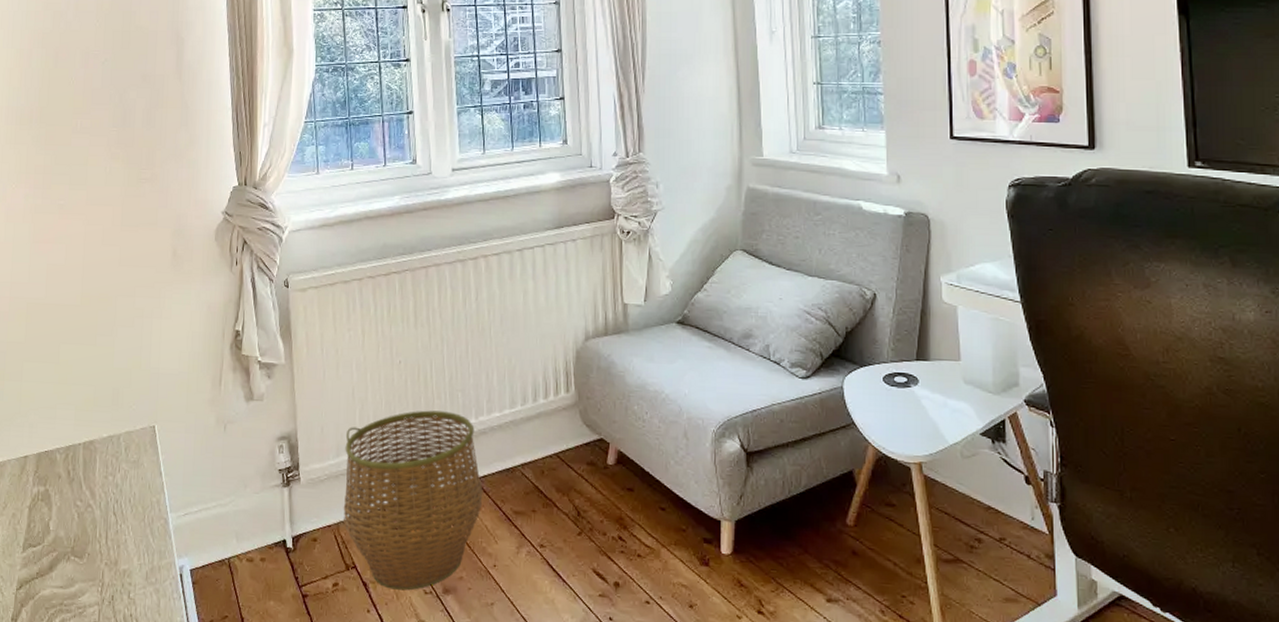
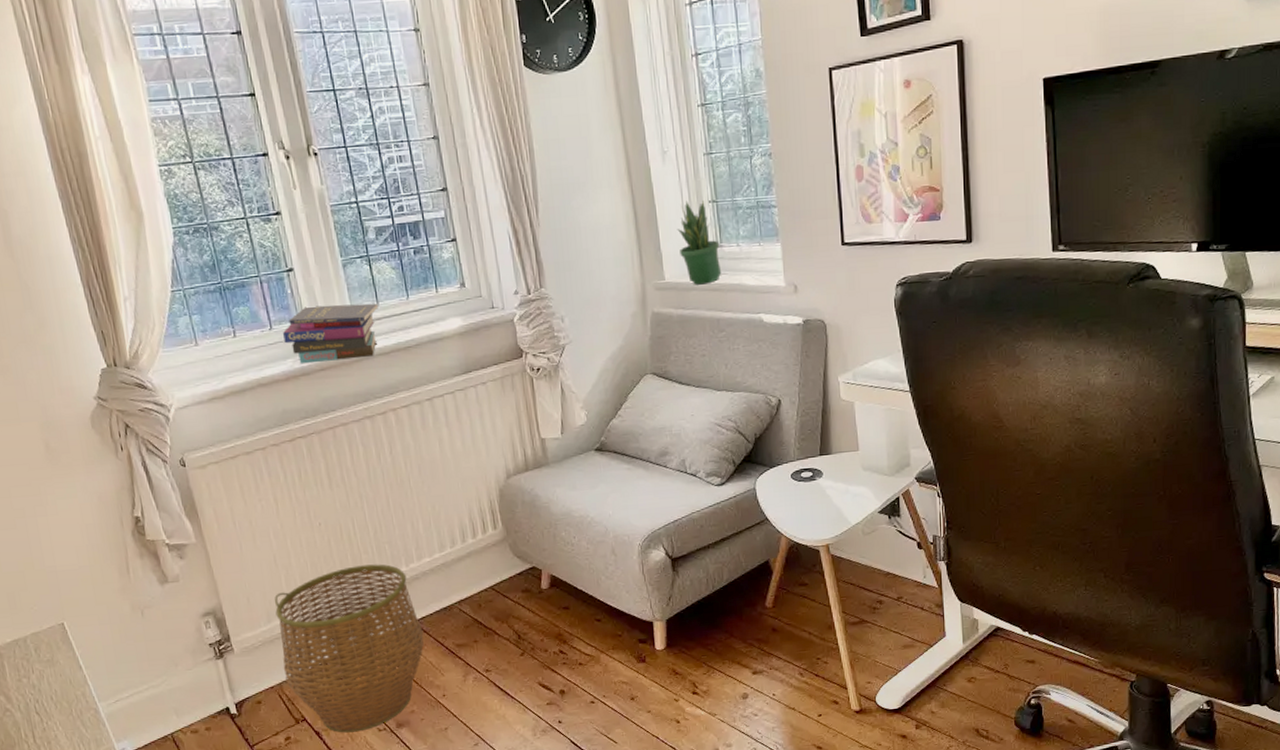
books: none [395,148,484,203] -> present [283,303,378,364]
planter: none [779,80,822,165] -> present [677,201,722,285]

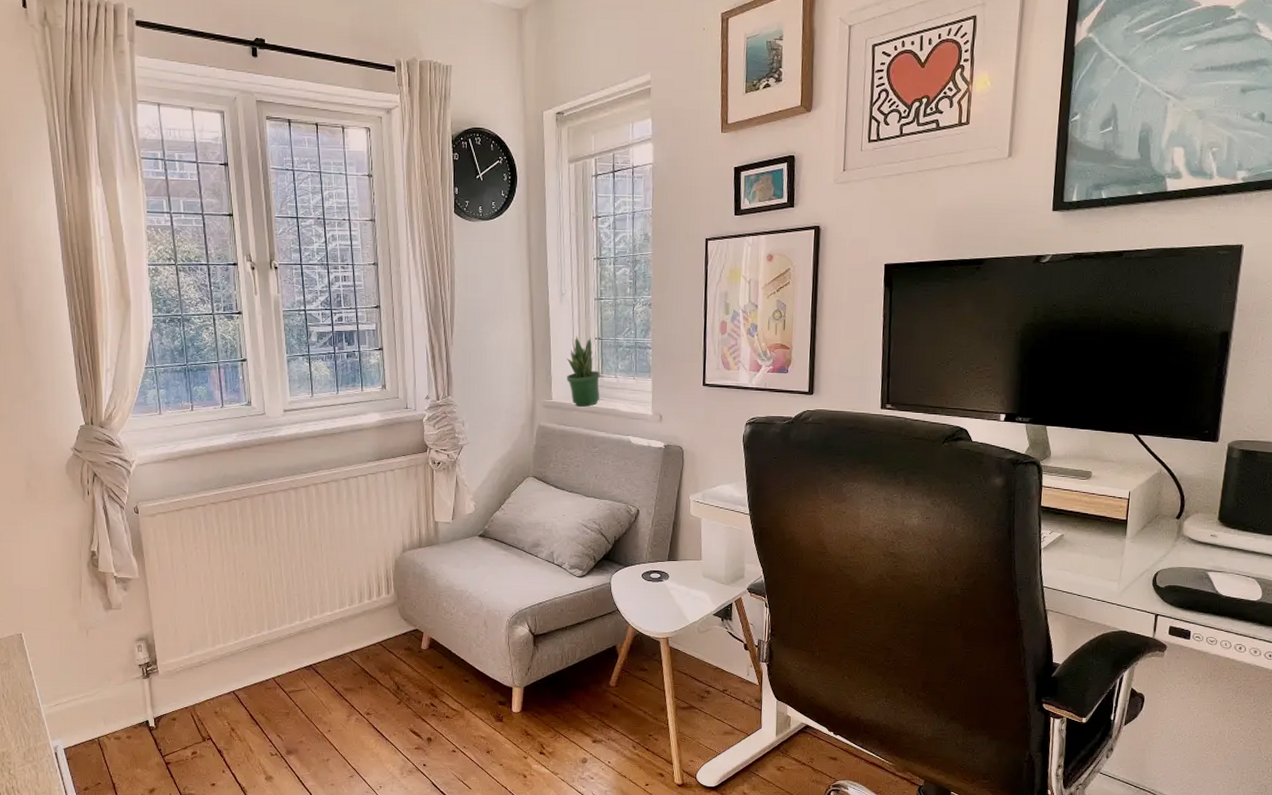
basket: present [274,564,424,733] -> none [197,612,318,754]
books: present [283,303,378,364] -> none [232,391,312,439]

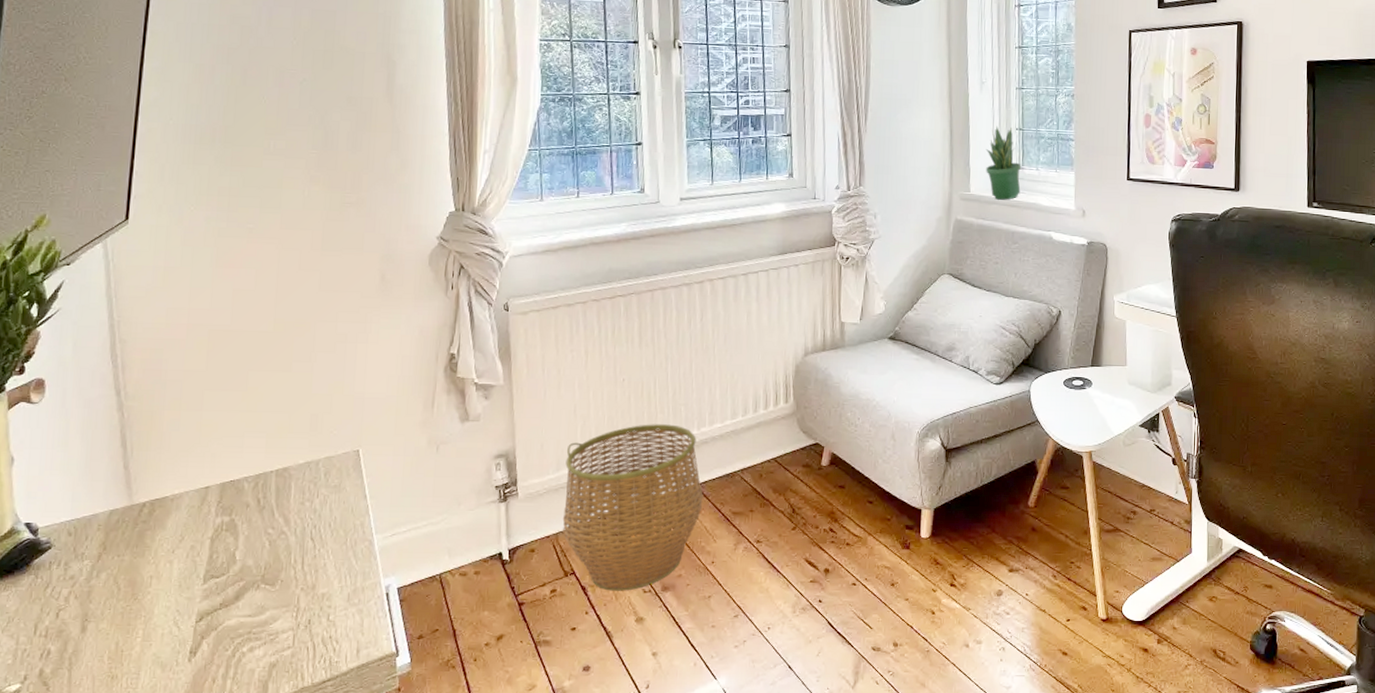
basket: none [197,612,318,754] -> present [562,424,704,591]

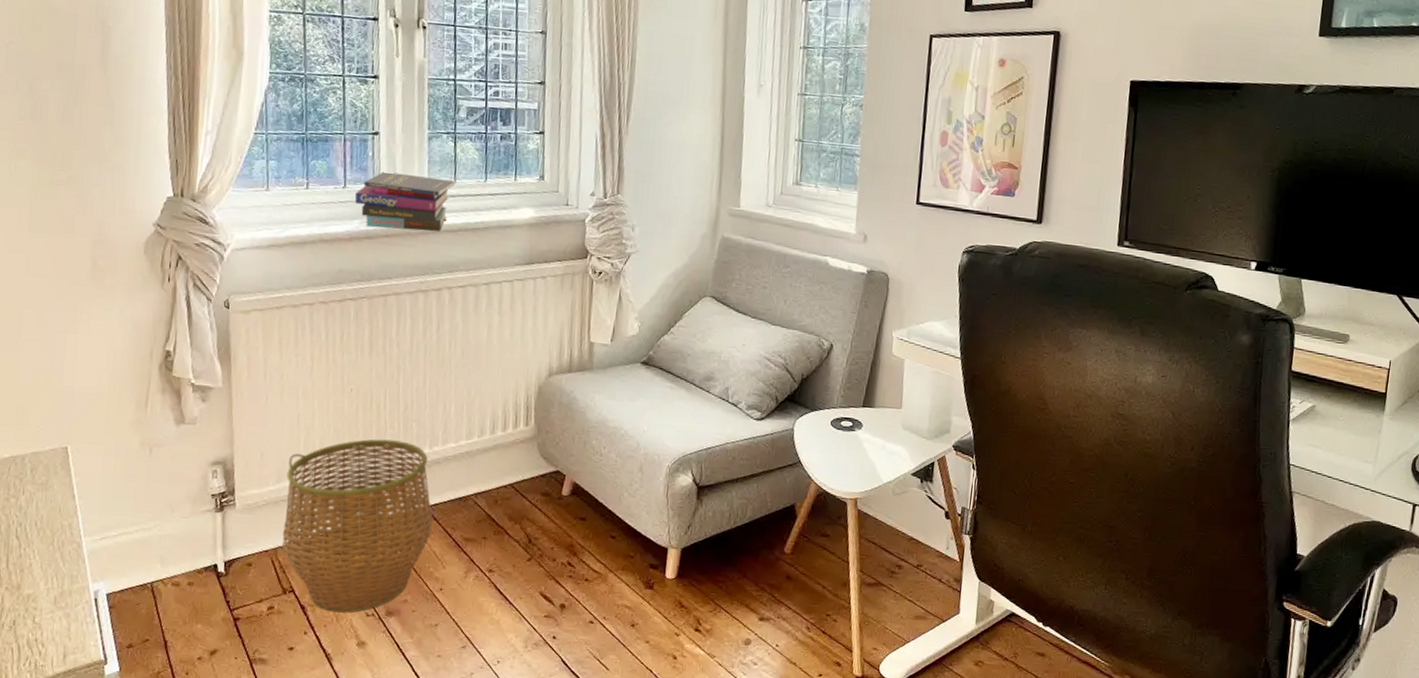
books: none [622,178,713,230] -> present [355,171,455,232]
planter: present [986,126,1021,200] -> none [759,135,798,219]

